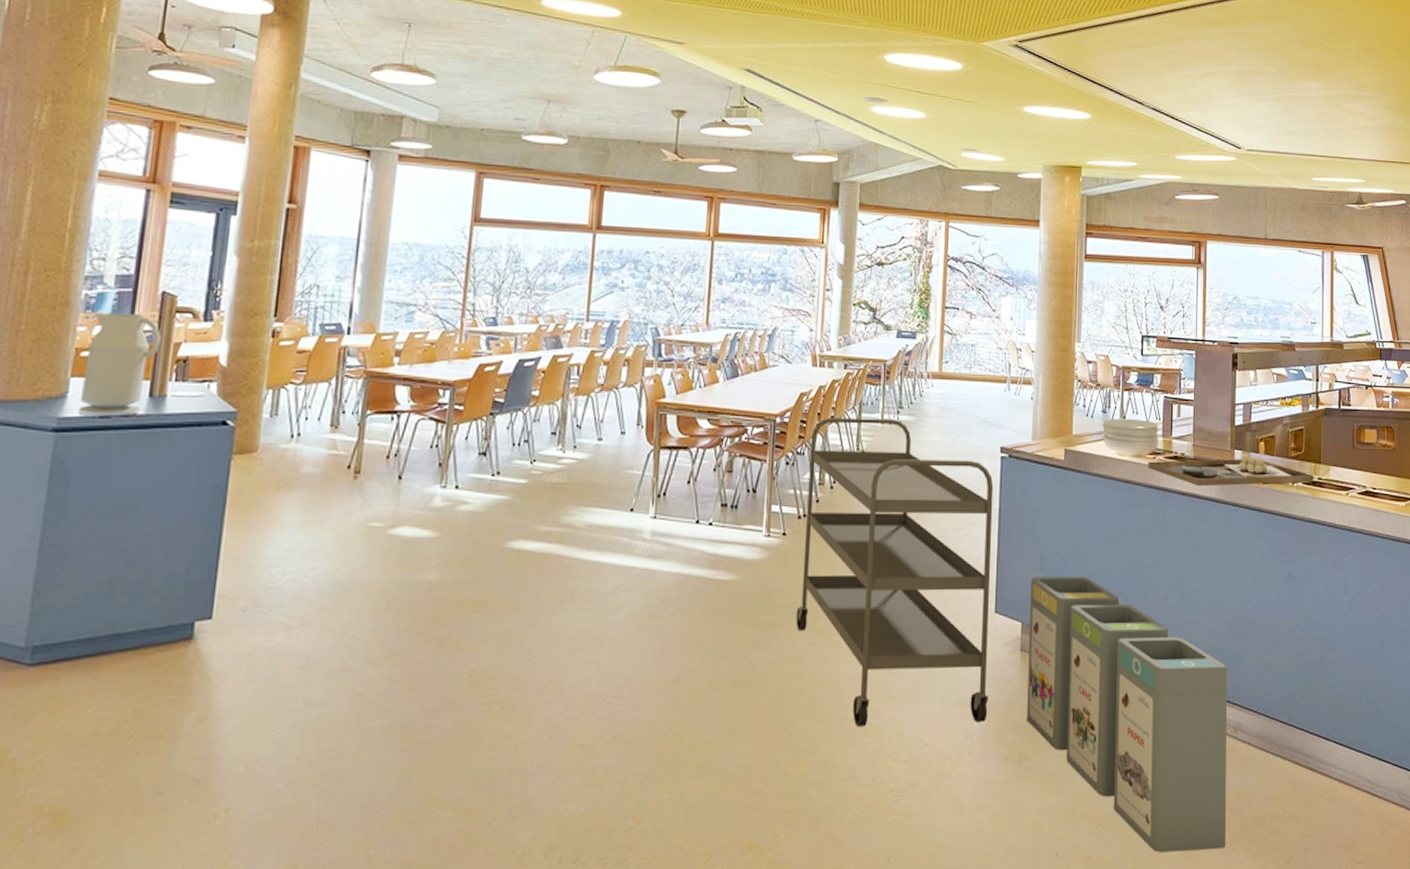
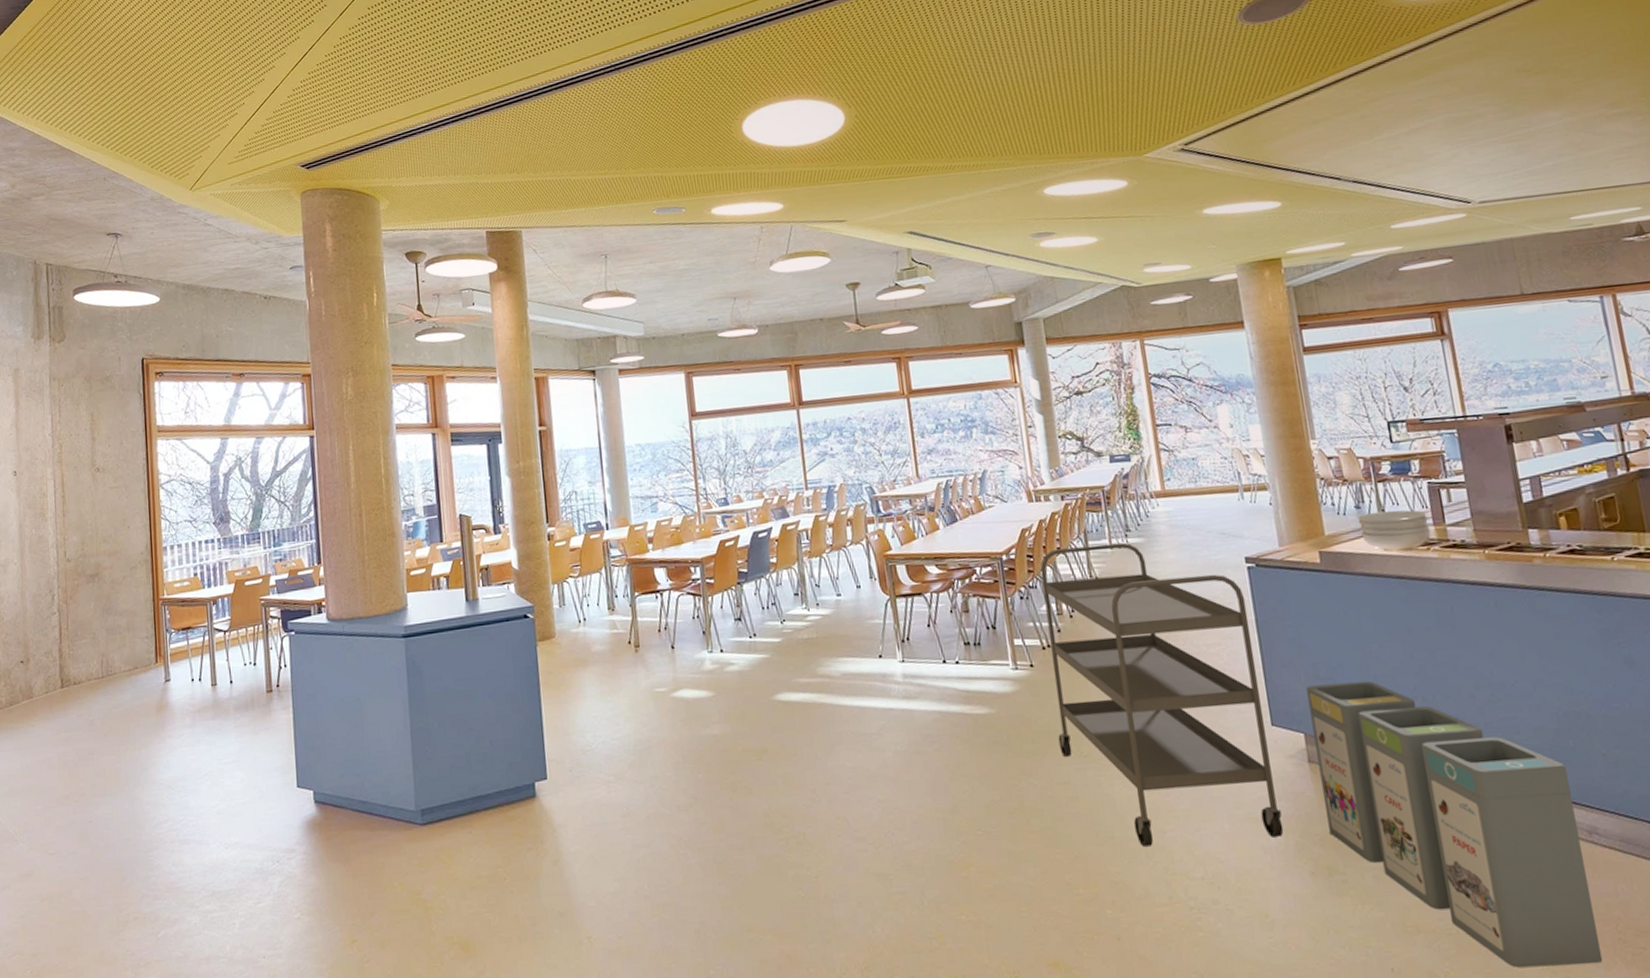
water jug: present [78,312,161,417] -> none [413,535,466,623]
platter: present [1148,455,1314,487] -> none [1421,533,1640,574]

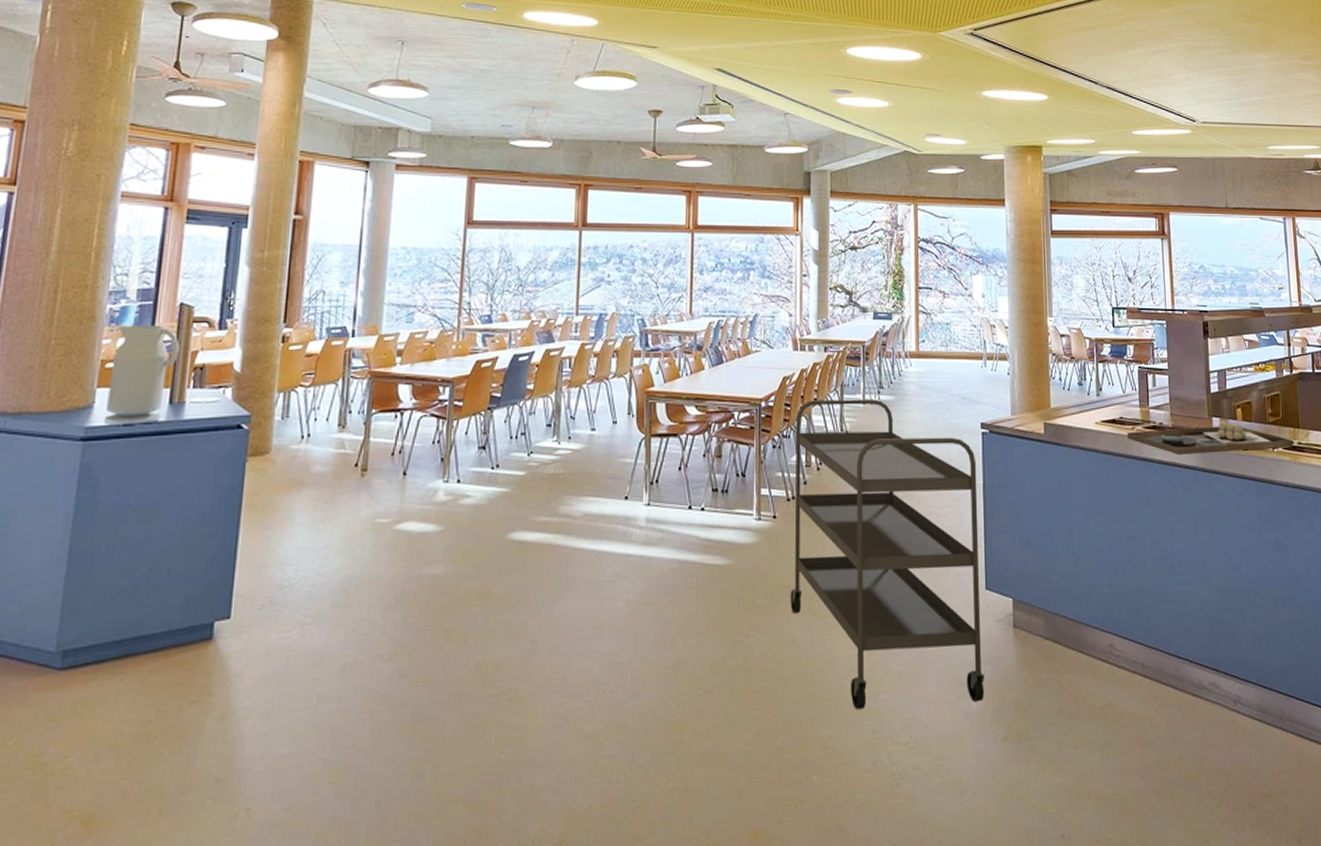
water jug: none [413,535,466,623] -> present [104,325,180,425]
recycling bin: present [1306,680,1603,968] -> none [1019,549,1235,833]
bowl: present [1357,510,1431,552] -> none [1079,389,1136,428]
platter: none [1421,533,1640,574] -> present [1127,422,1294,456]

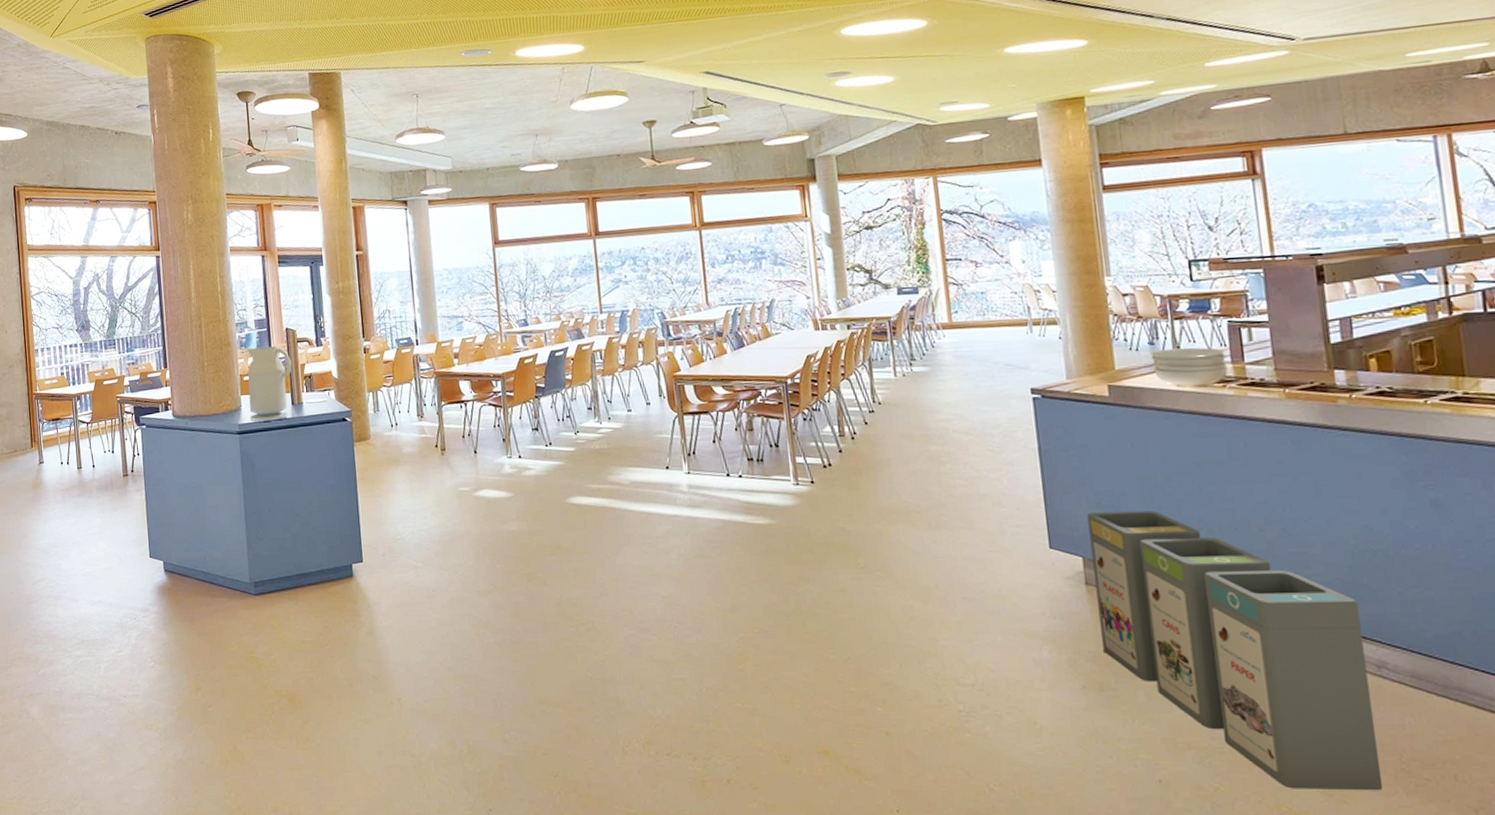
utility cart: present [790,399,985,709] -> none [824,371,1057,653]
recycling bin: none [1019,549,1235,833] -> present [1087,510,1384,790]
bowl: none [1079,389,1136,428] -> present [1150,347,1228,387]
platter: present [1127,422,1294,456] -> none [1216,374,1457,413]

